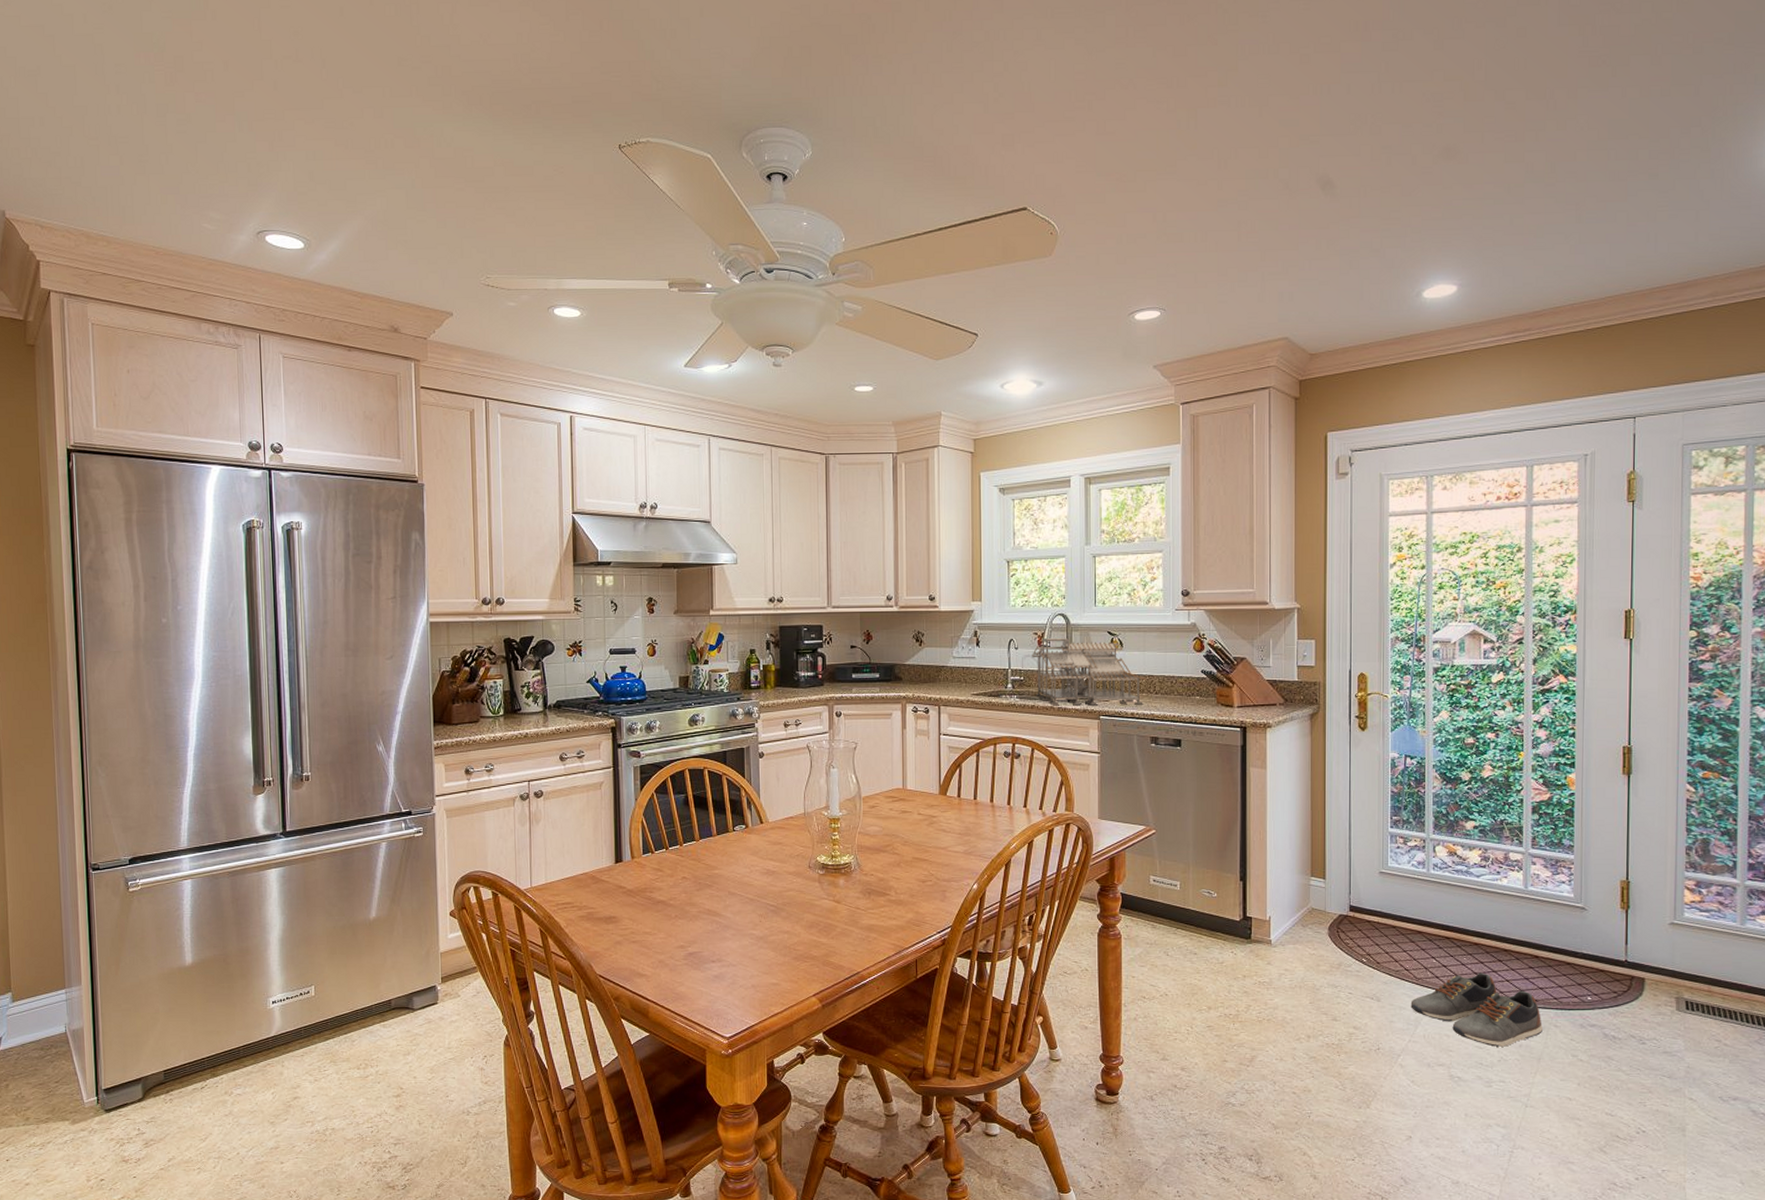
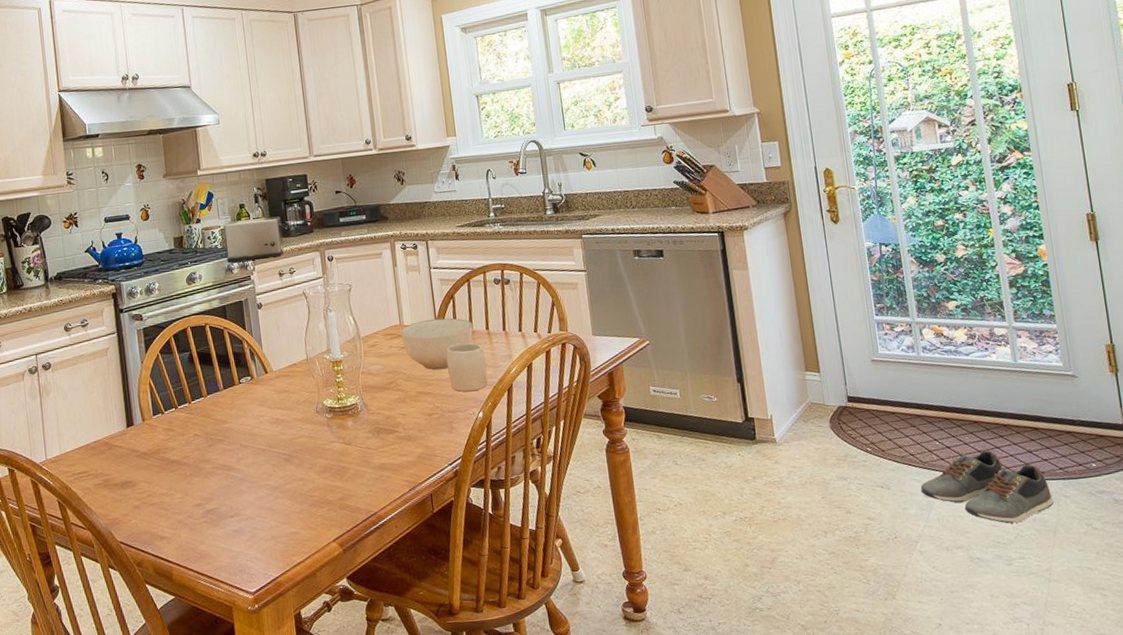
toaster: none [731,666,795,709] -> present [223,216,285,263]
bowl: none [903,786,978,838] -> present [400,318,473,370]
mug: none [946,813,987,863] -> present [446,342,487,392]
dish rack: present [1032,638,1147,706] -> none [510,161,623,230]

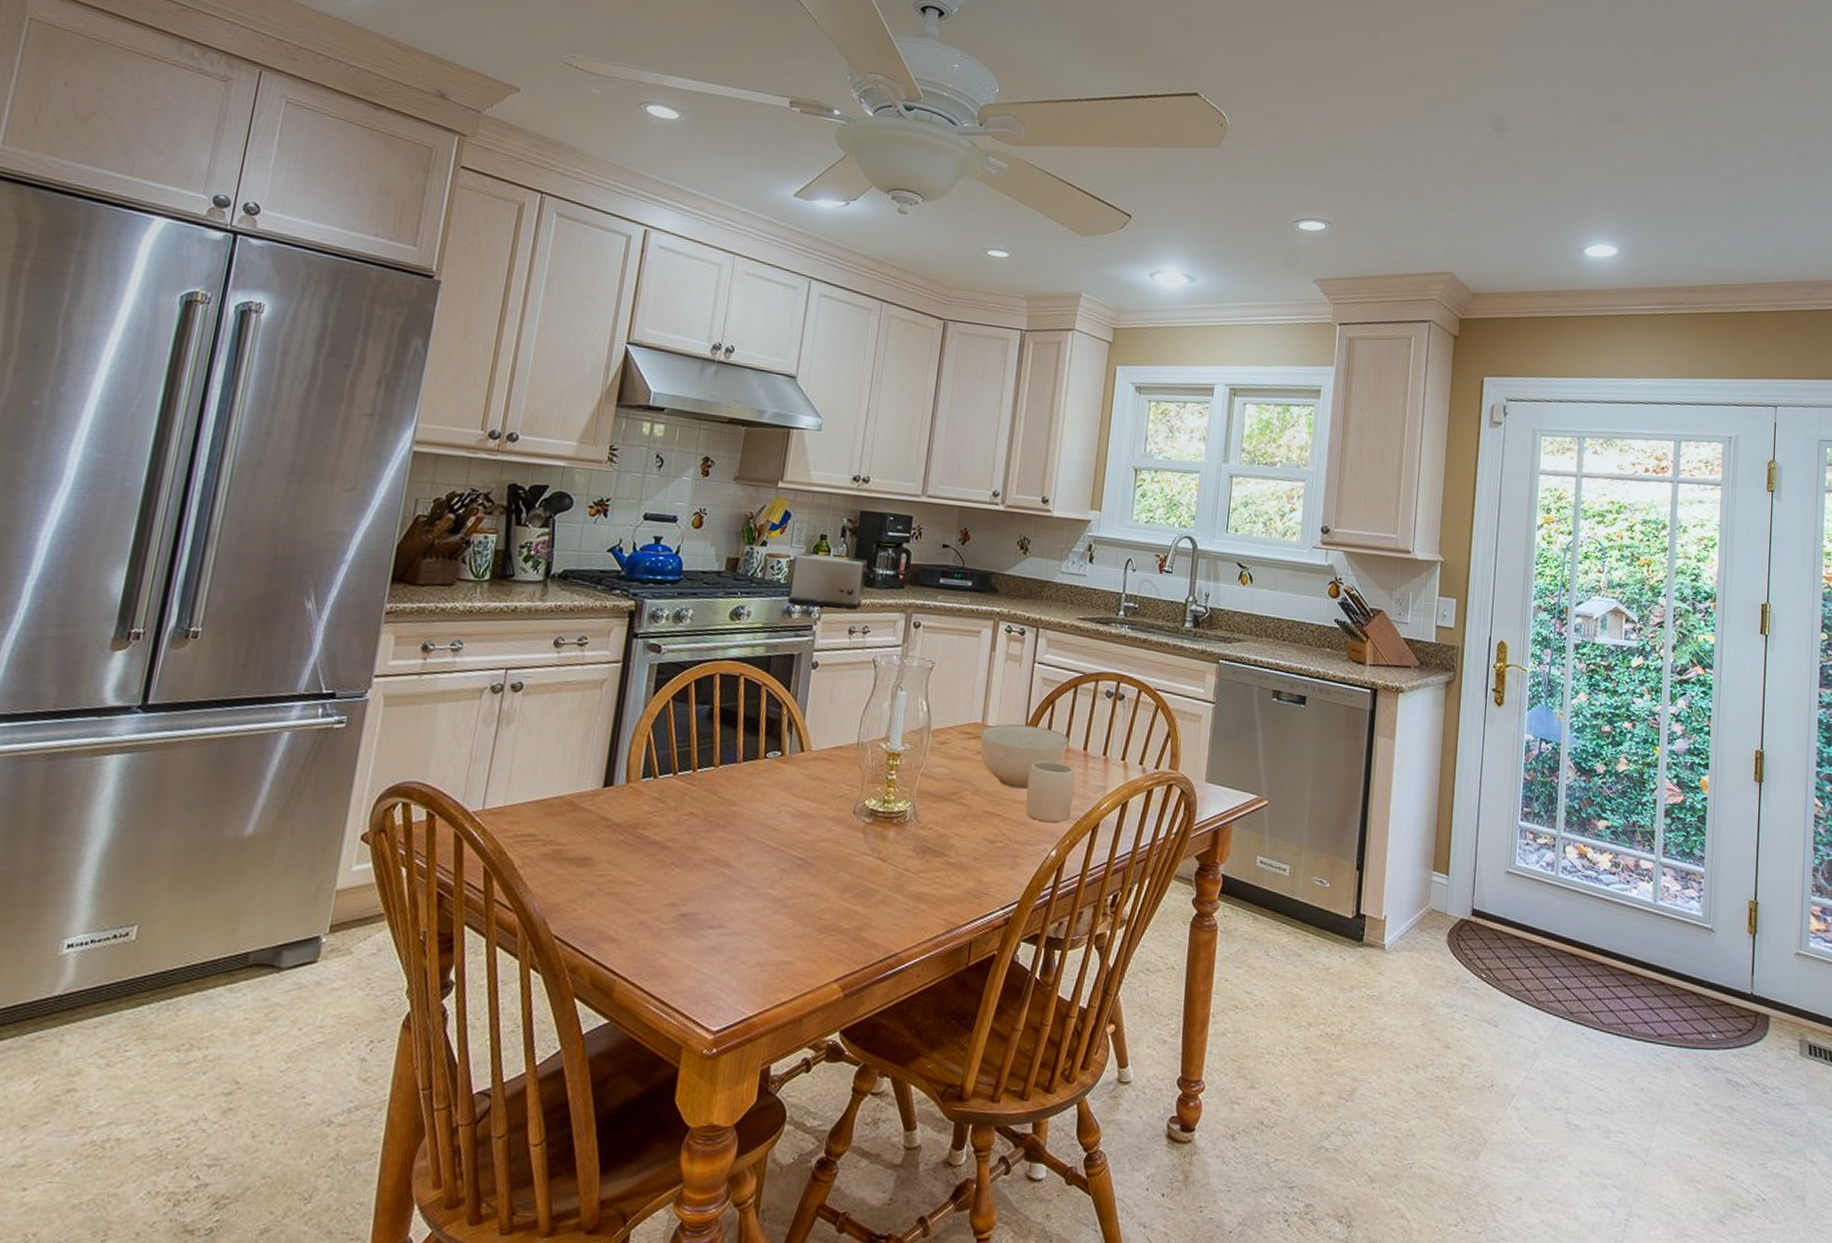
shoe: present [920,450,1054,524] -> none [1529,998,1666,1090]

